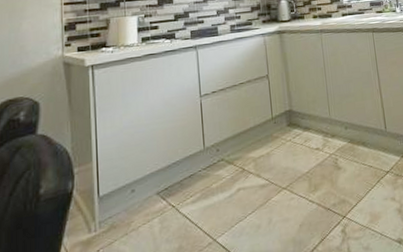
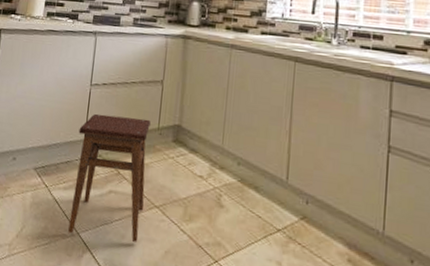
stool: none [196,113,274,244] -> present [68,113,151,242]

